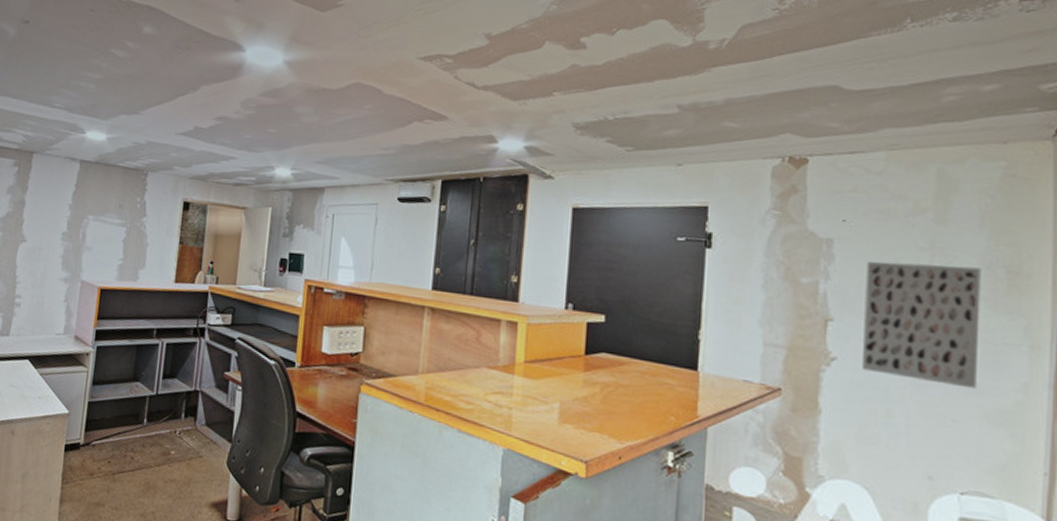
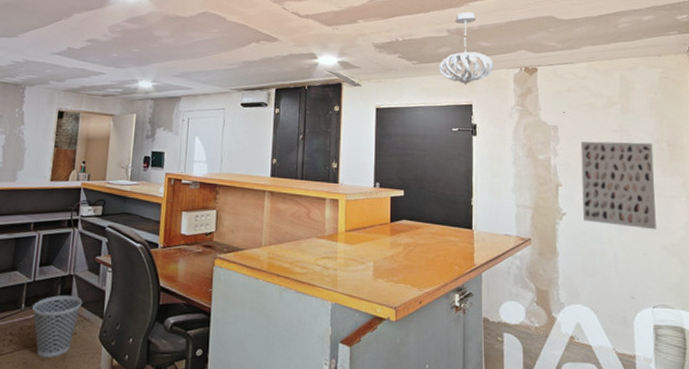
wastebasket: none [155,412,210,481] -> present [32,295,83,357]
pendant light: none [663,80,743,181] -> present [439,11,494,85]

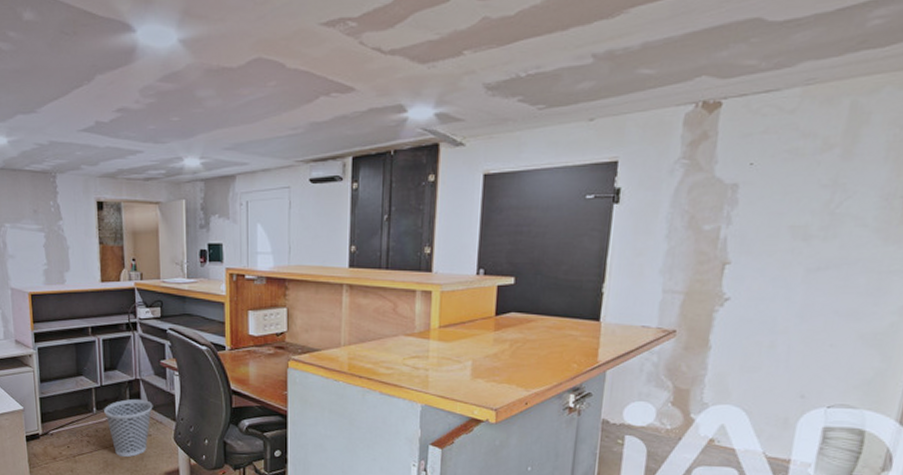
pendant light: present [439,11,494,85] -> none [575,22,656,135]
wall art: present [580,141,657,230] -> none [753,200,879,316]

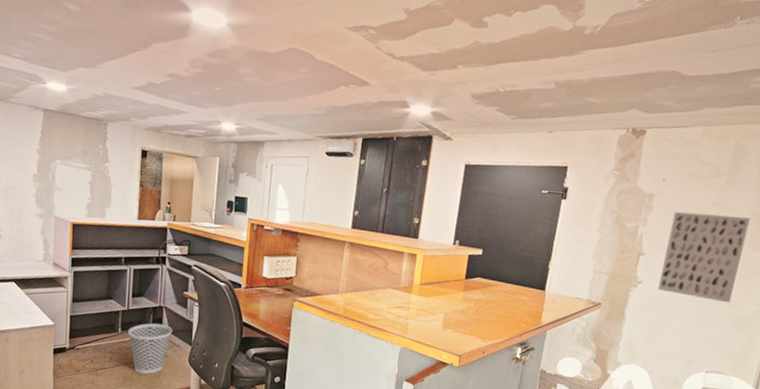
wall art: none [753,200,879,316] -> present [658,212,751,303]

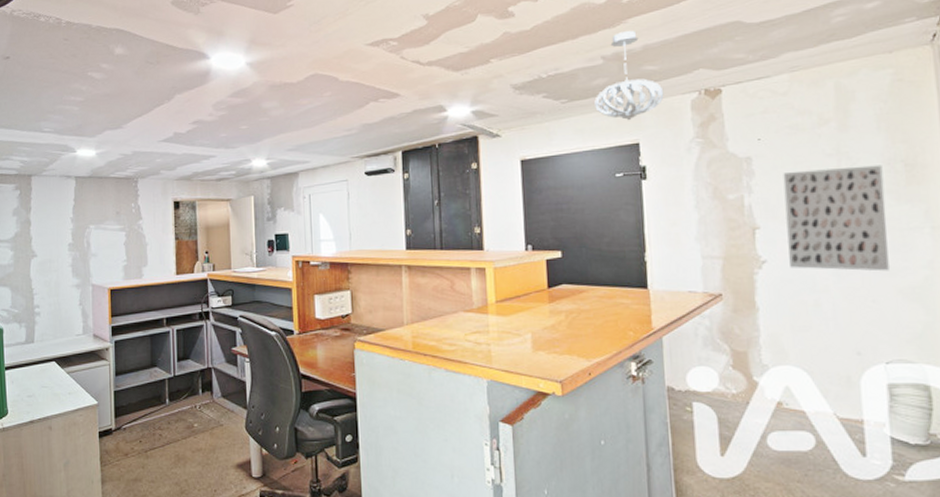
wastebasket: present [128,323,173,374] -> none [177,389,225,449]
pendant light: none [538,61,599,145] -> present [594,30,664,121]

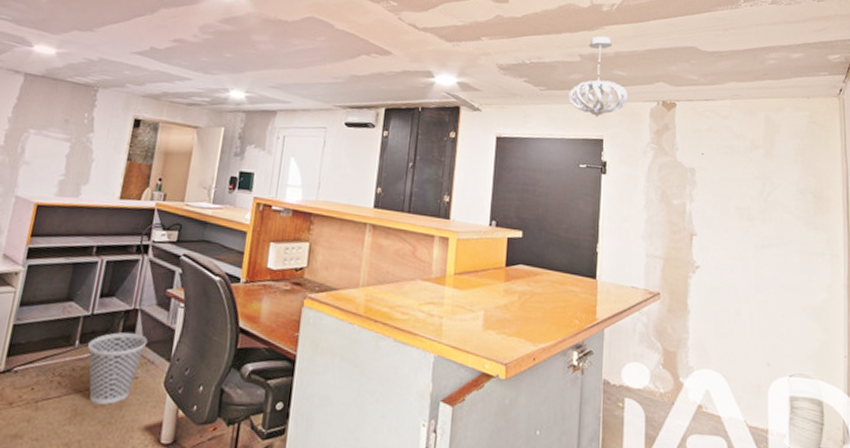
wastebasket: none [177,389,225,449] -> present [88,332,148,405]
wall art: present [783,165,889,272] -> none [719,187,798,290]

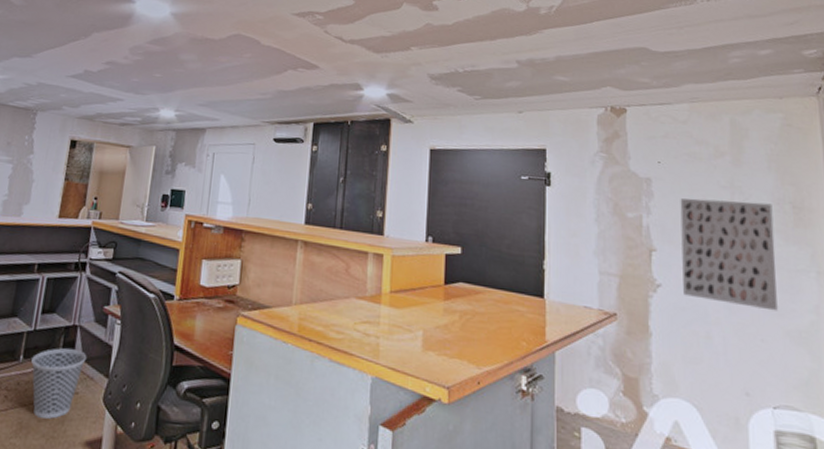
pendant light: present [568,35,629,118] -> none [506,40,573,126]
wall art: none [719,187,798,290] -> present [680,198,778,311]

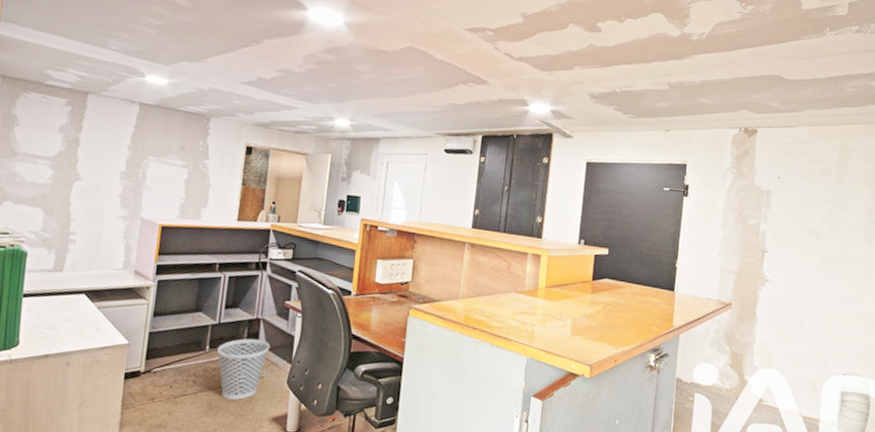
wall art: present [680,198,778,311] -> none [786,208,864,300]

